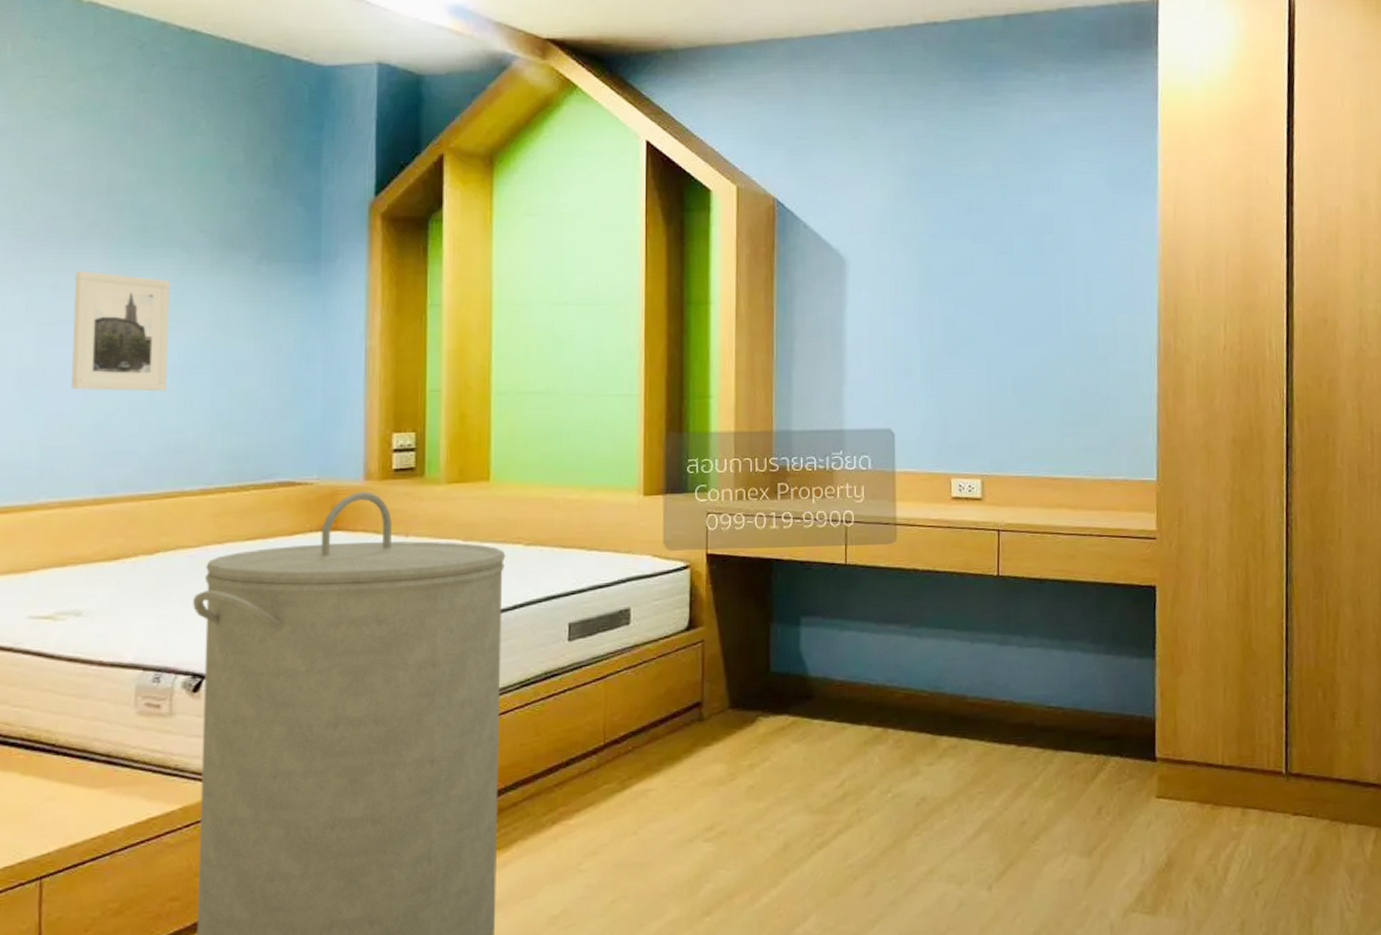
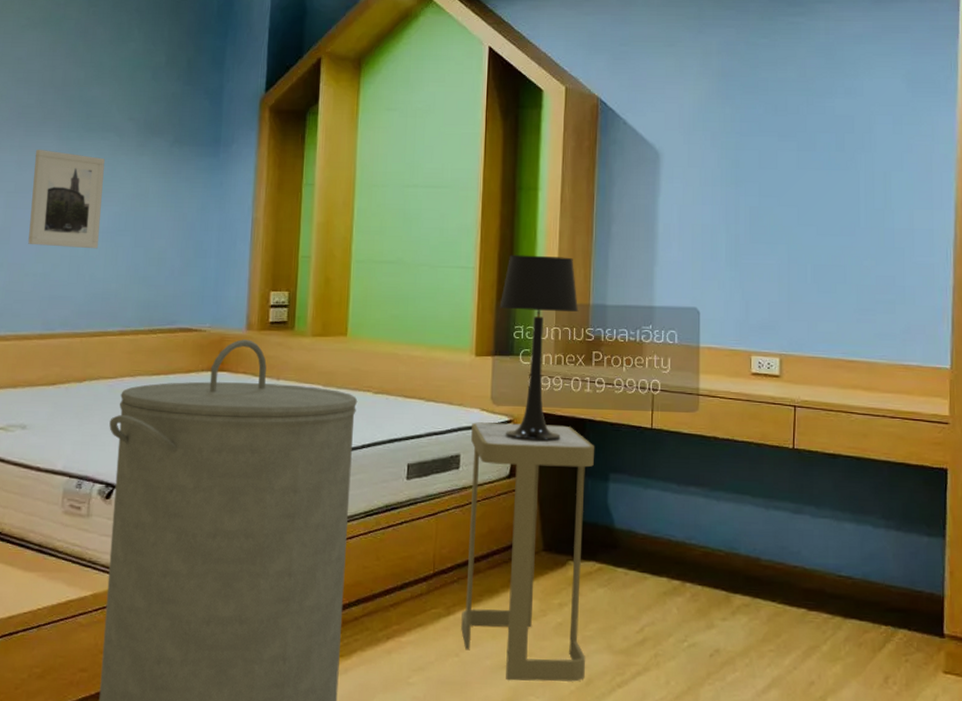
side table: none [639,567,783,856] -> present [461,422,594,682]
table lamp: none [669,378,761,588] -> present [499,255,579,442]

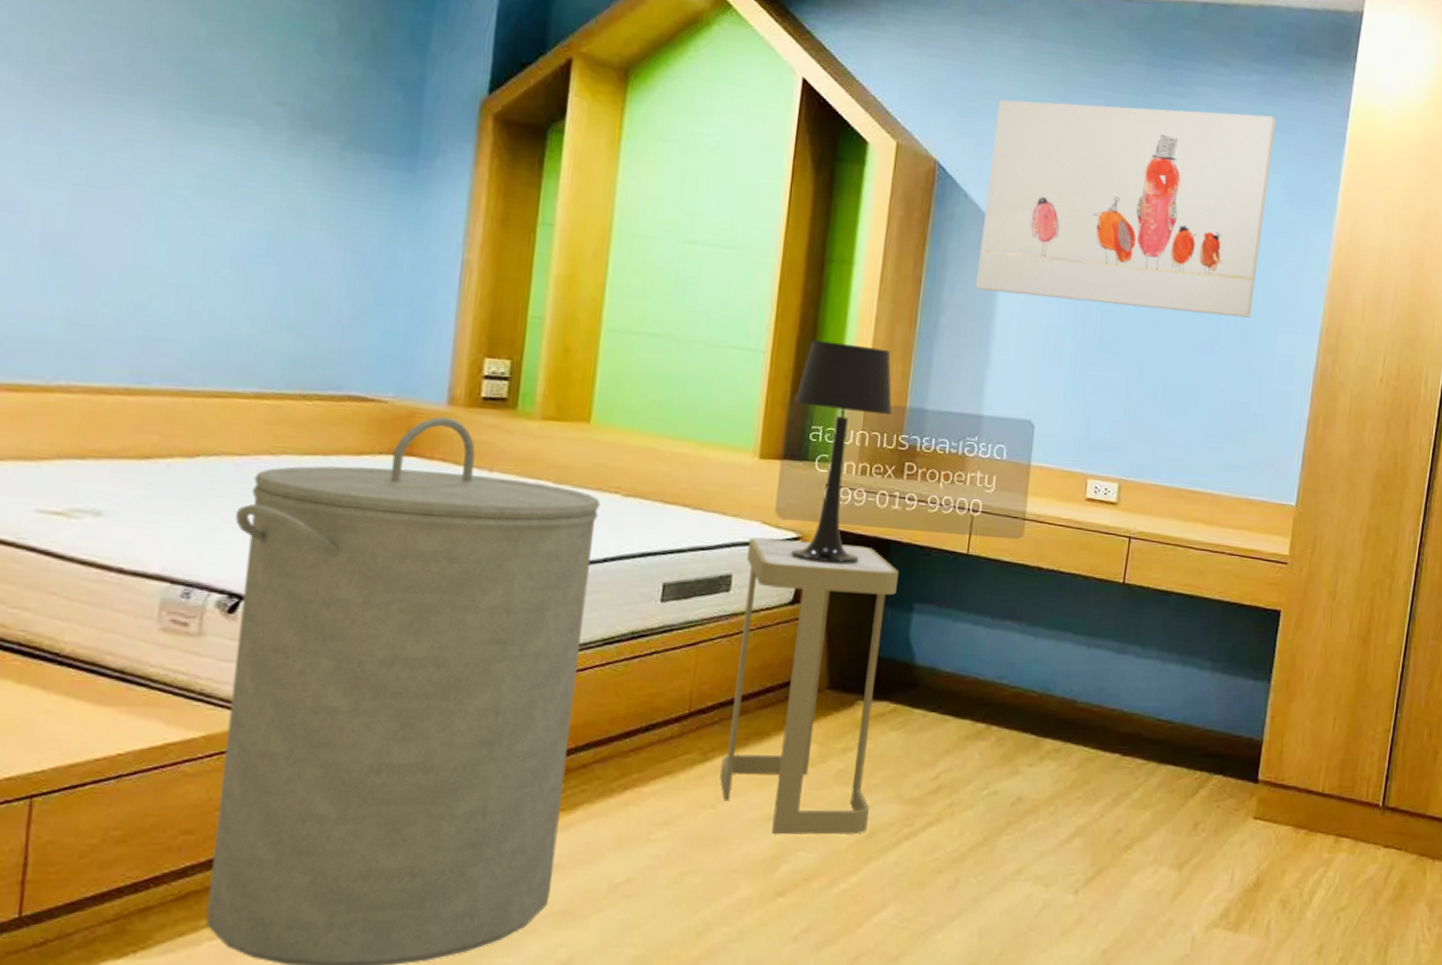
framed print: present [28,150,105,249] -> none [107,128,237,279]
wall art: none [639,20,891,200] -> present [975,99,1277,318]

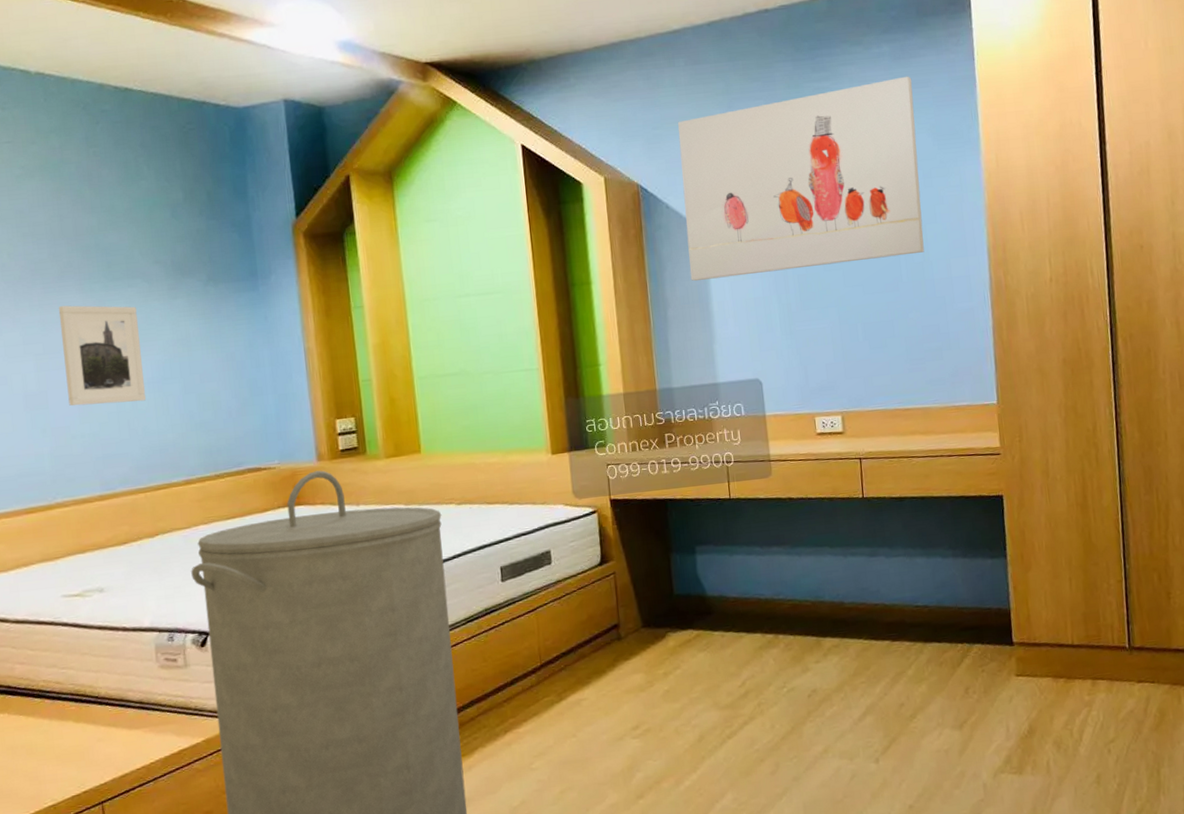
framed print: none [107,128,237,279] -> present [58,305,147,406]
side table: present [720,537,899,835] -> none [557,508,696,751]
table lamp: present [790,339,893,565] -> none [568,346,647,529]

